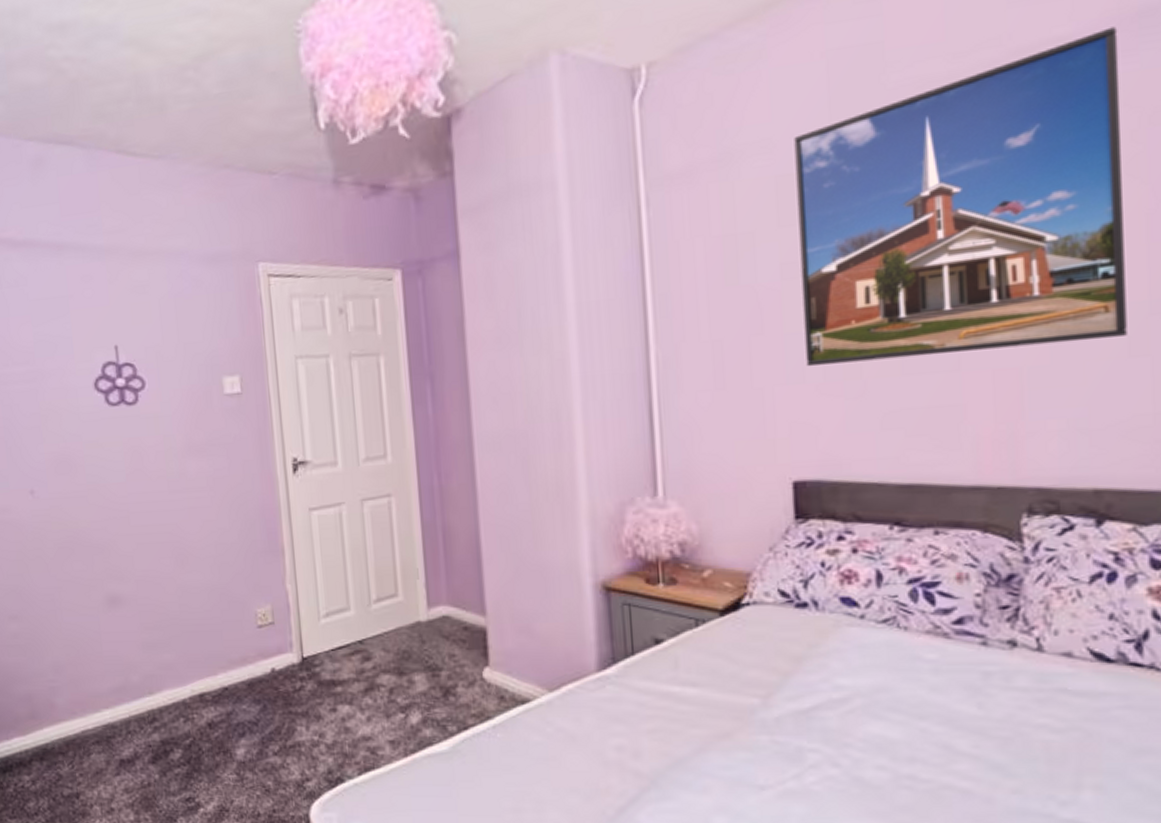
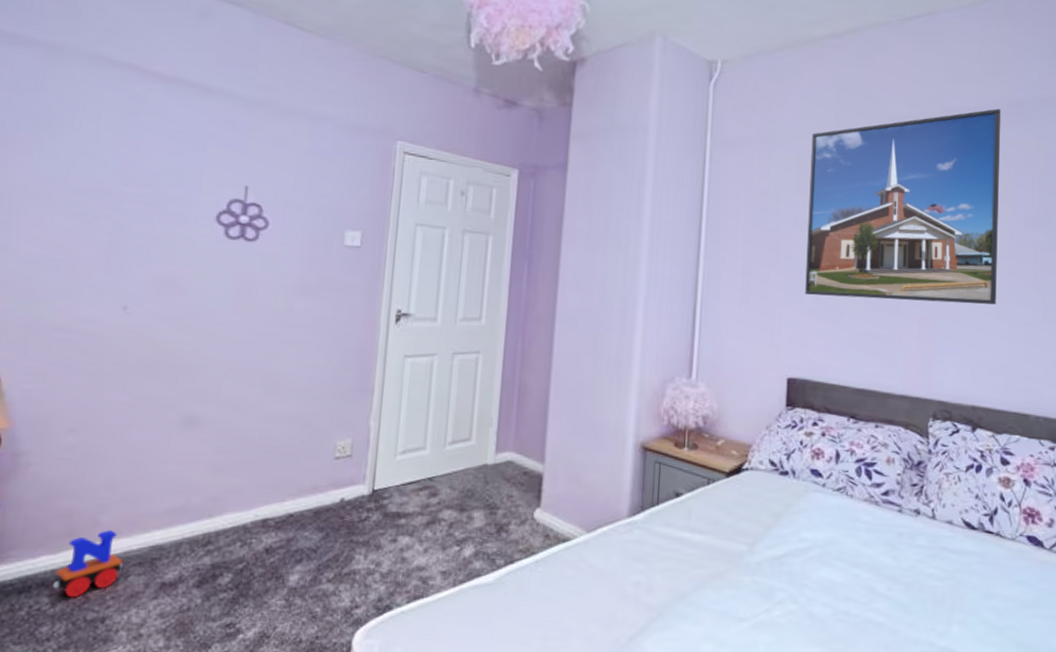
toy train: none [29,711,83,776] -> present [53,530,123,598]

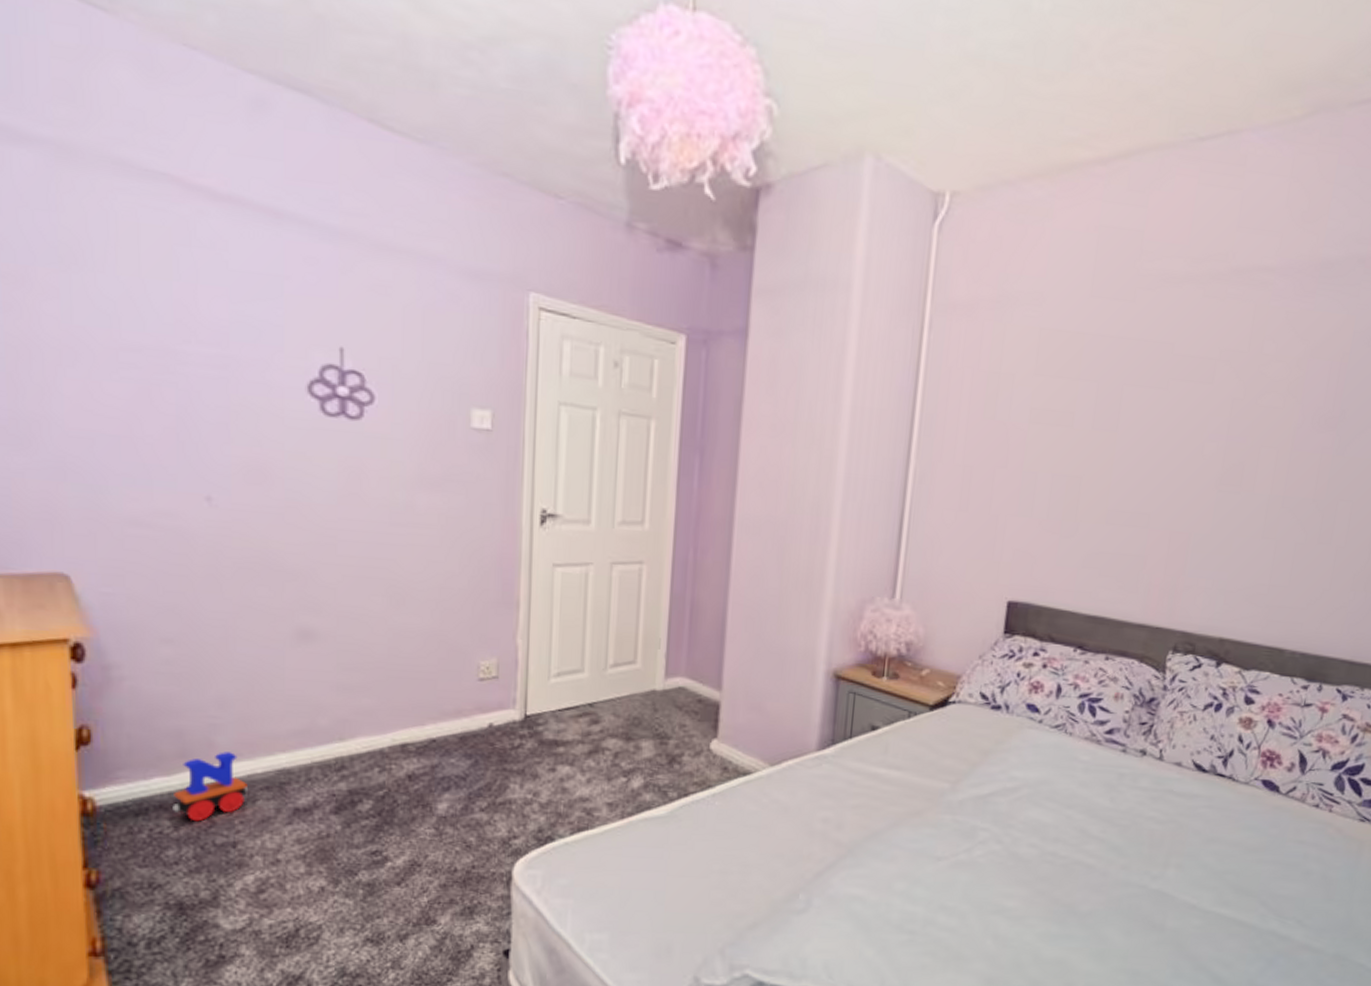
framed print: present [805,108,1001,305] -> none [1036,269,1306,521]

